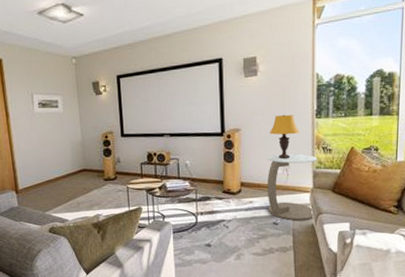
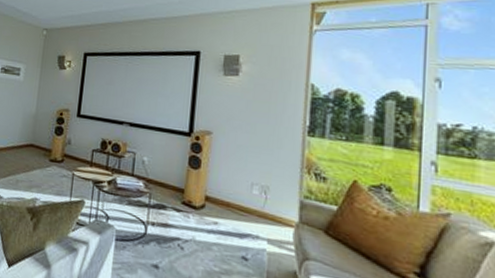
side table: present [267,154,318,221] -> none [237,170,307,265]
table lamp: present [270,114,299,159] -> none [247,124,285,179]

